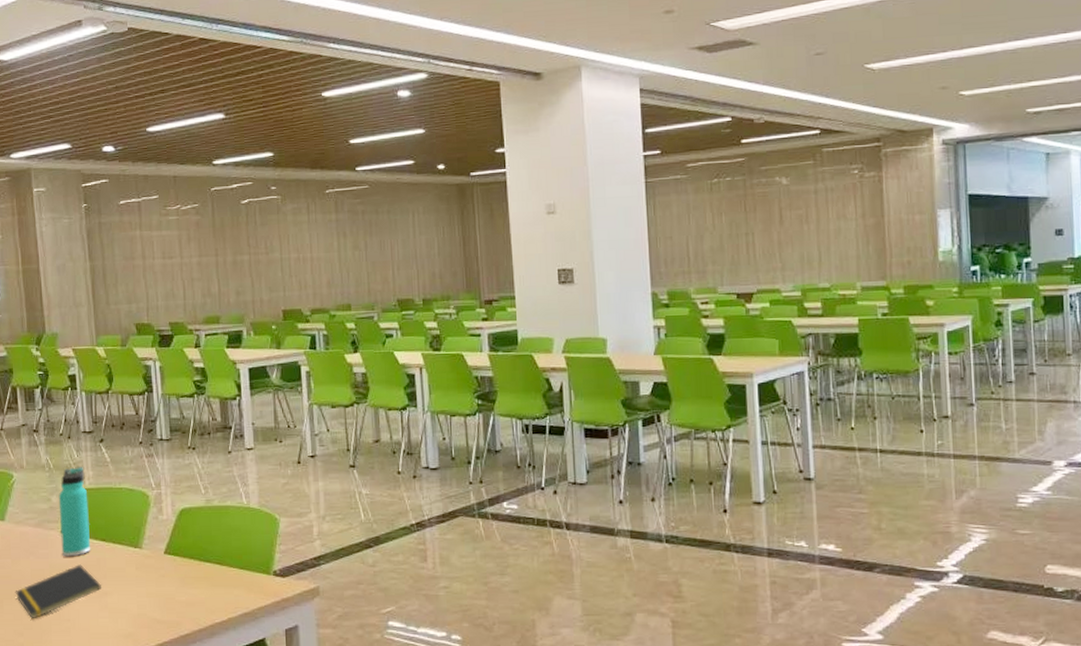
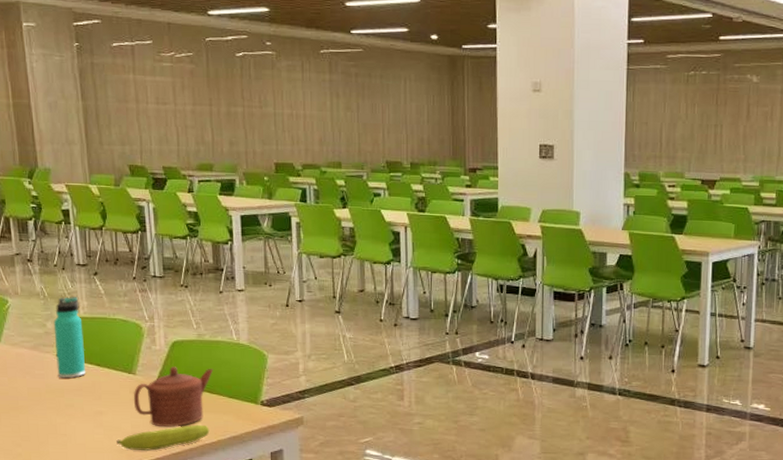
notepad: present [15,564,101,618] -> none [12,386,96,432]
fruit: none [122,601,220,634] -> present [117,424,210,451]
teapot: none [139,537,223,605] -> present [133,366,214,427]

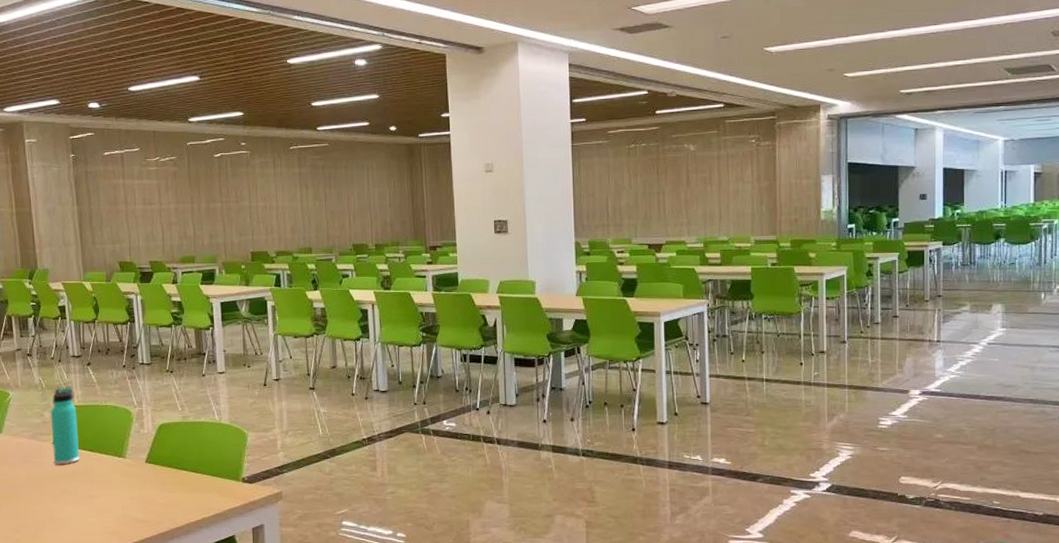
fruit: present [117,424,210,451] -> none [108,503,195,531]
teapot: present [133,366,214,427] -> none [123,448,198,507]

